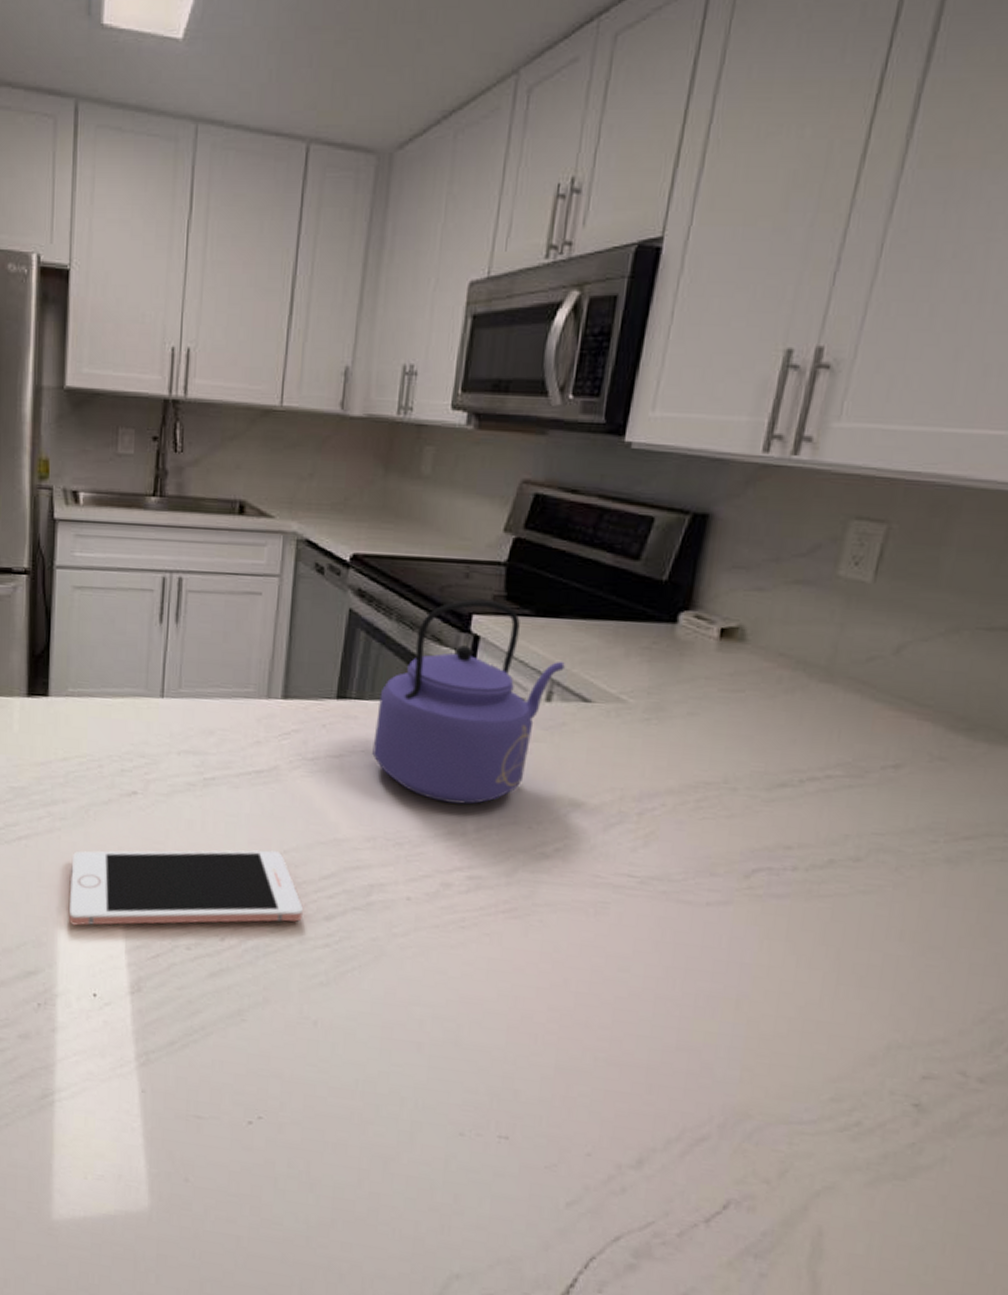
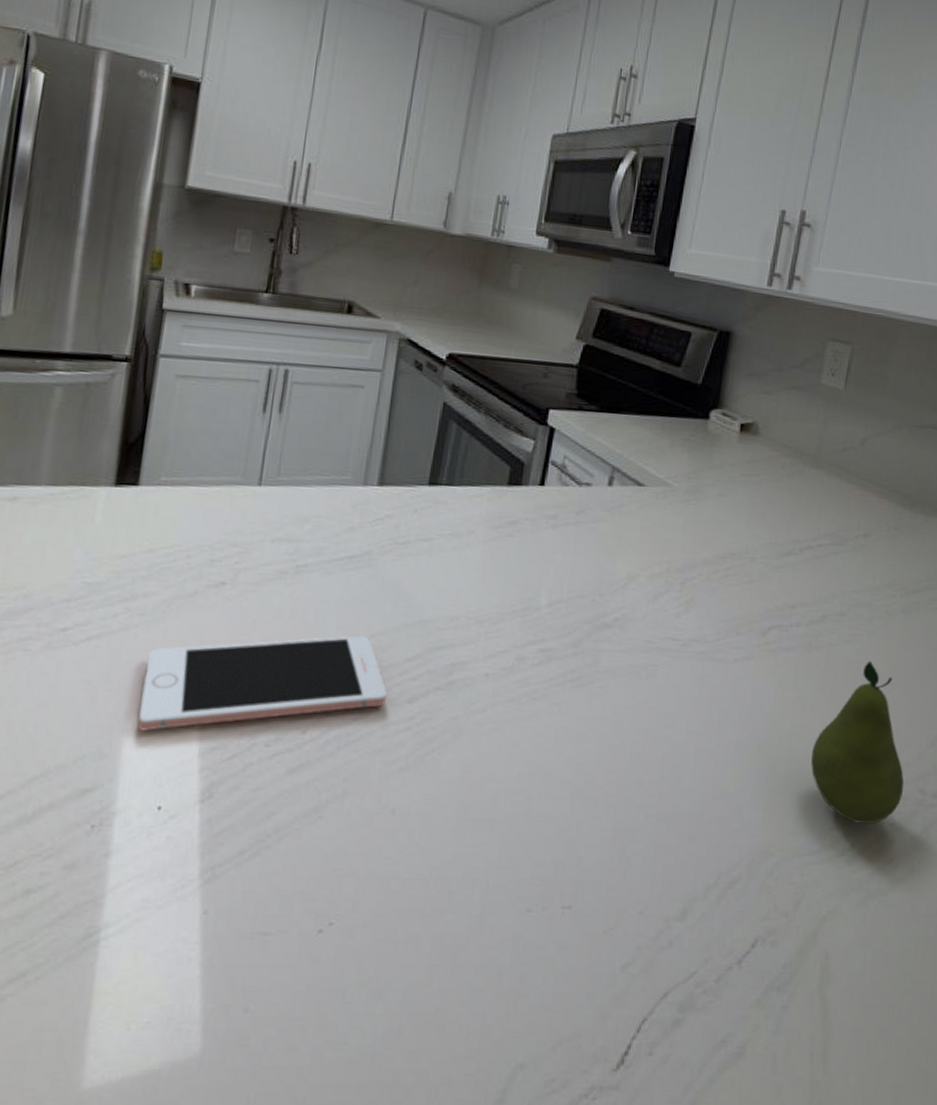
kettle: present [372,598,565,805] -> none [459,395,623,581]
fruit: none [806,916,938,1102] -> present [811,660,905,824]

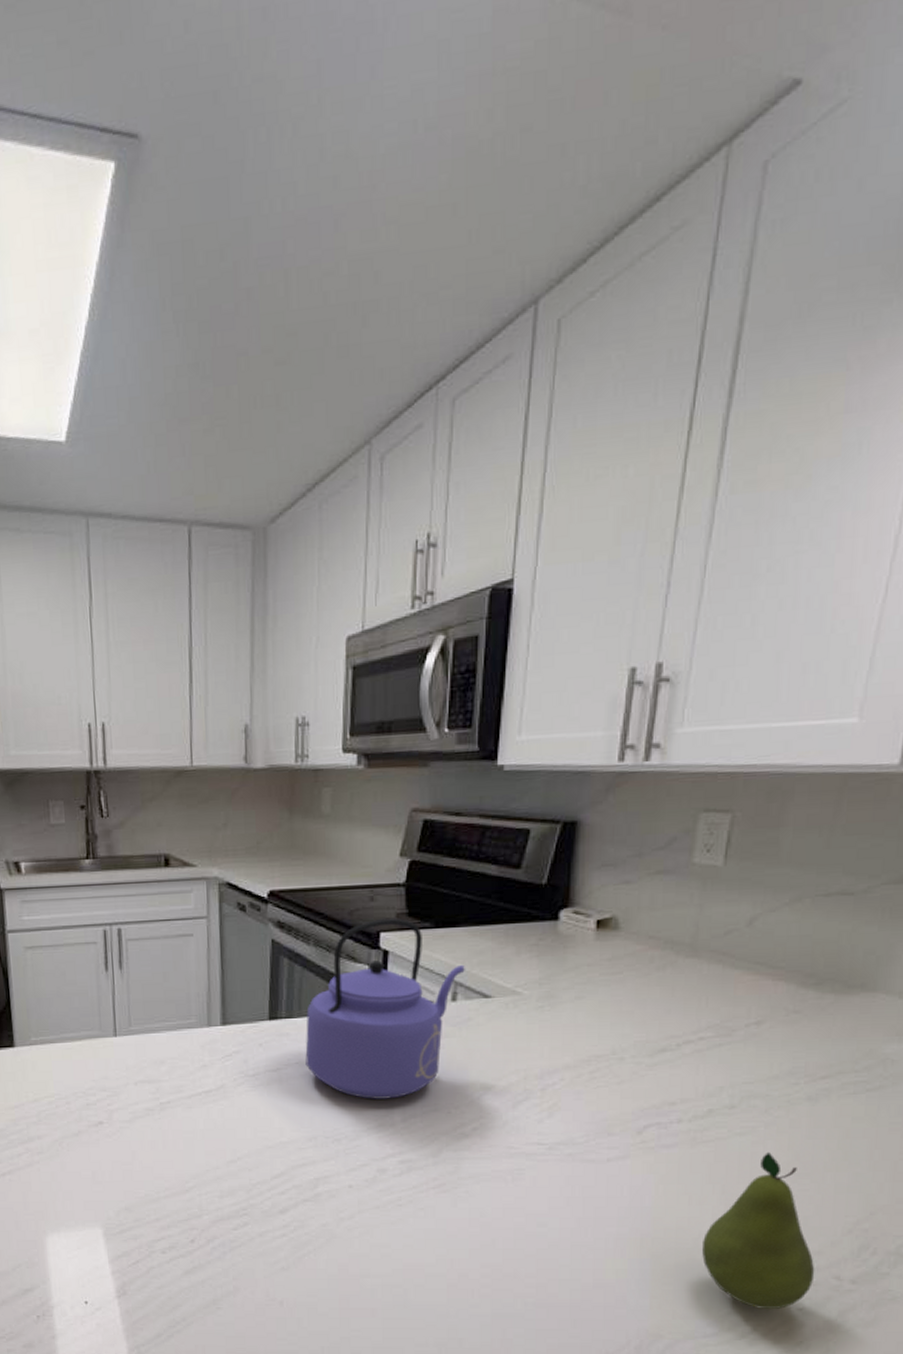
cell phone: present [137,635,387,731] -> none [52,1159,260,1245]
kettle: none [459,395,623,581] -> present [305,918,465,1099]

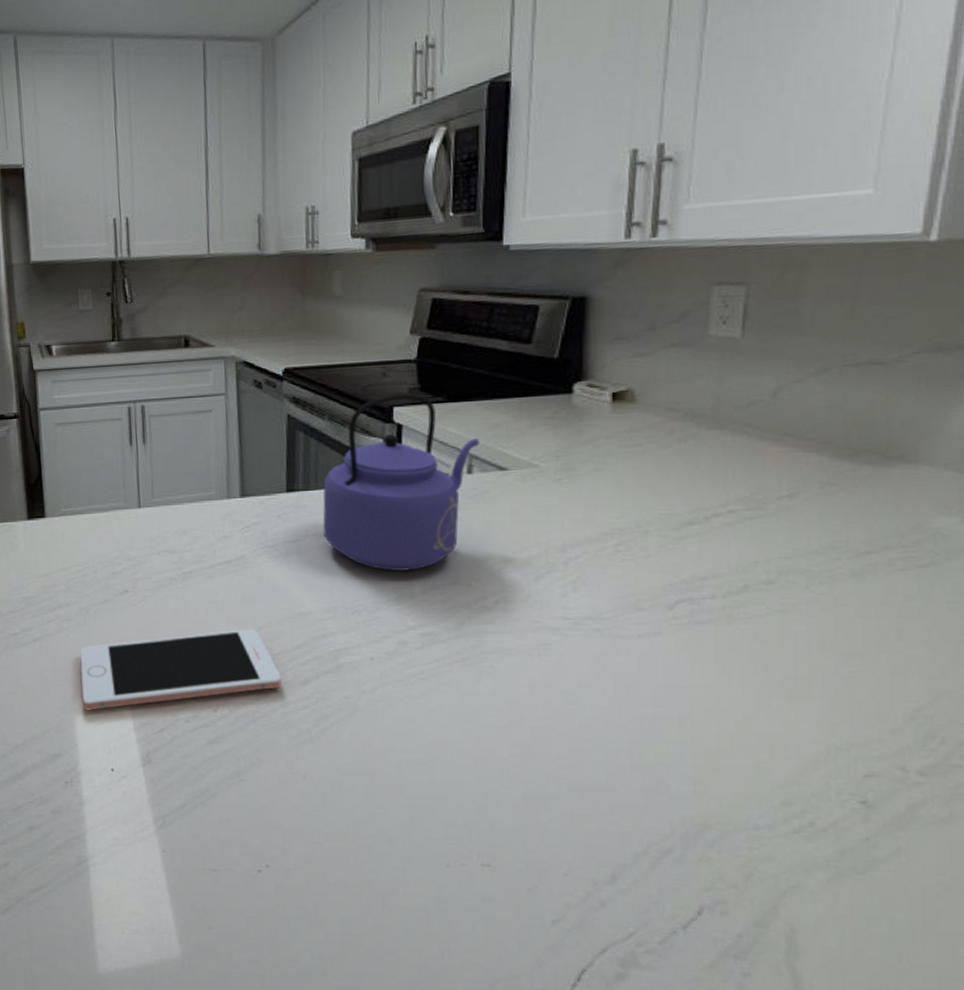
cell phone: none [52,1159,260,1245] -> present [80,629,282,711]
fruit: present [702,1151,815,1309] -> none [748,630,876,801]

